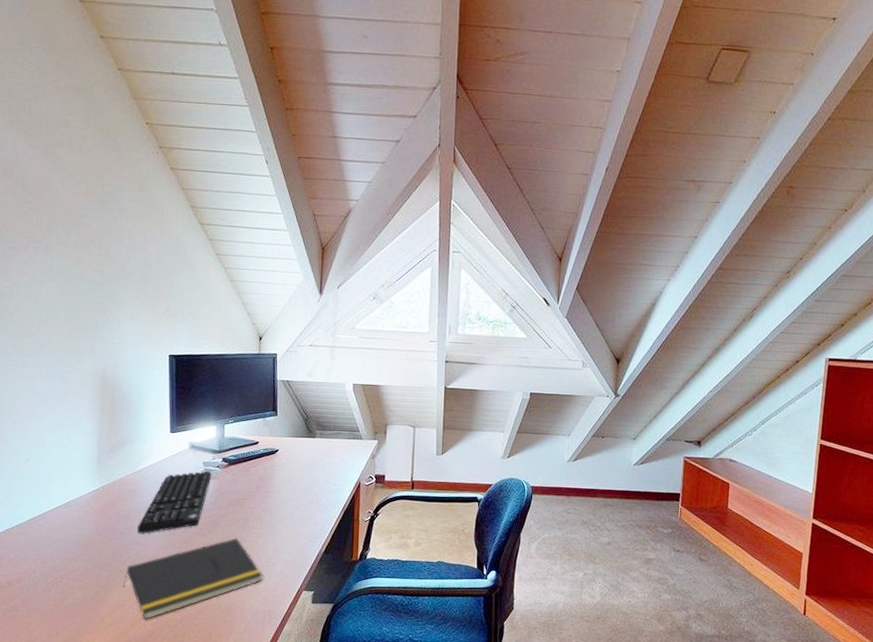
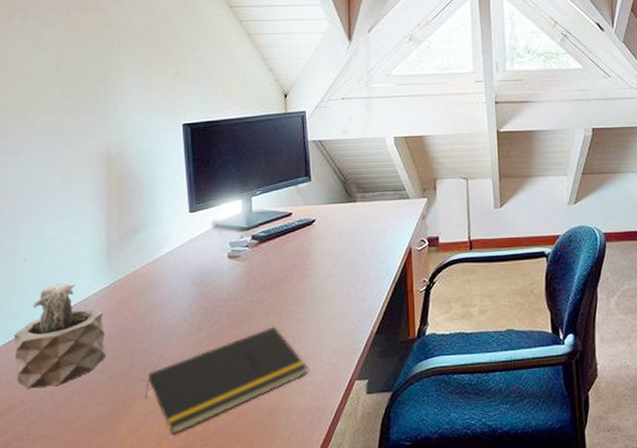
succulent plant: none [15,483,93,569] -> present [13,283,107,389]
keyboard: present [138,471,212,534] -> none [158,252,241,333]

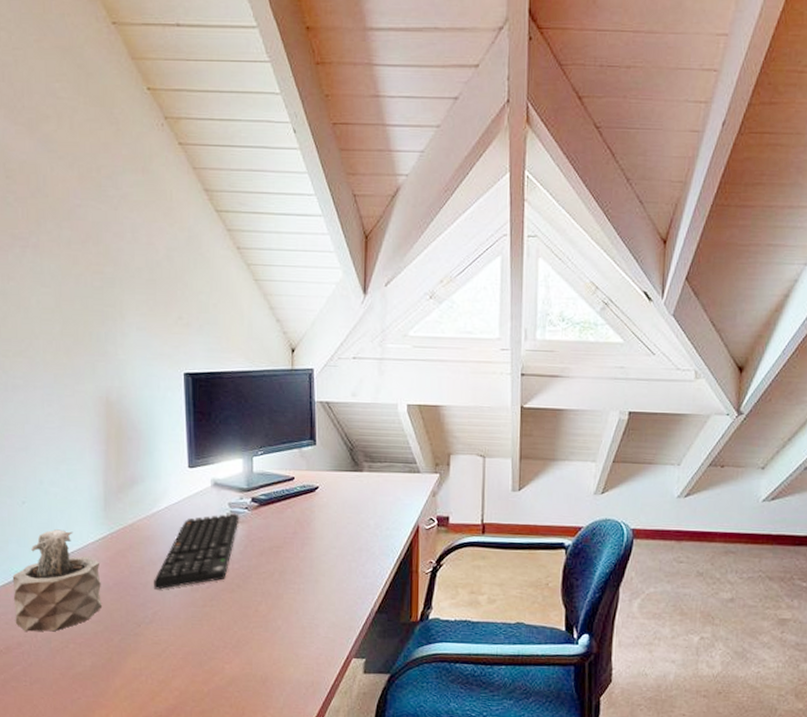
notepad: present [144,326,308,435] -> none [139,594,304,692]
keyboard: none [158,252,241,333] -> present [154,513,239,590]

